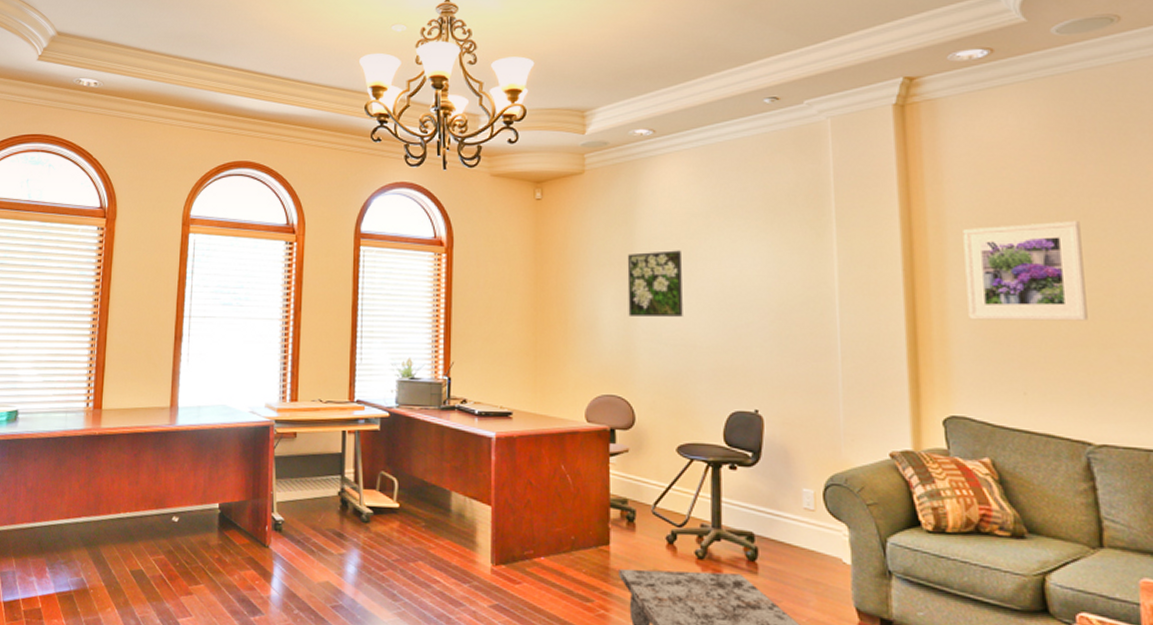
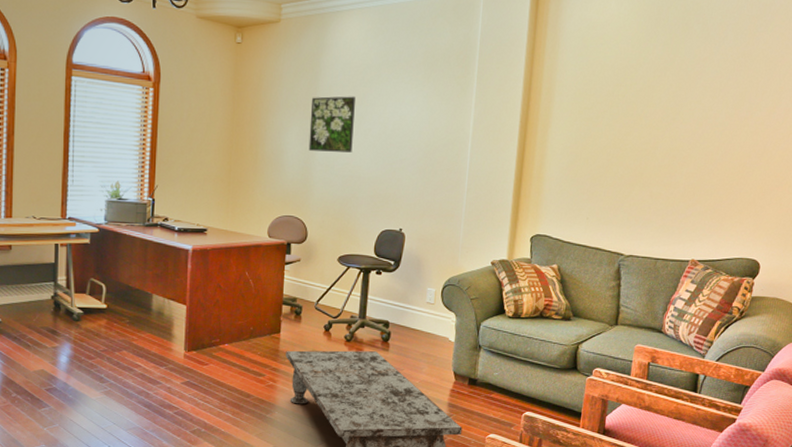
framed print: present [963,220,1088,321] -> none [560,89,645,166]

